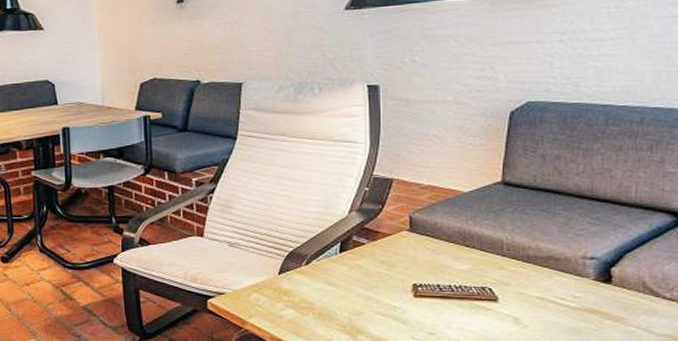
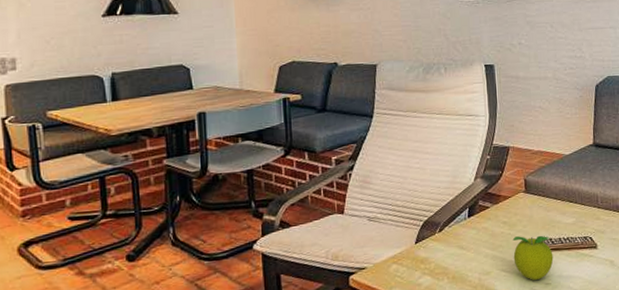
fruit: none [391,278,440,328] -> present [512,235,554,280]

